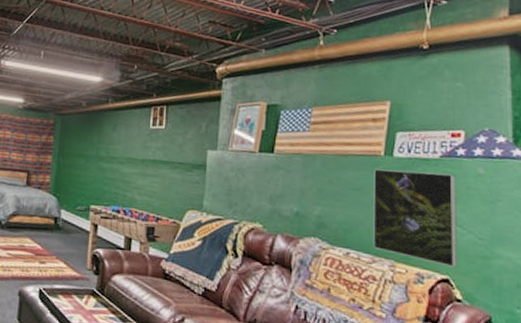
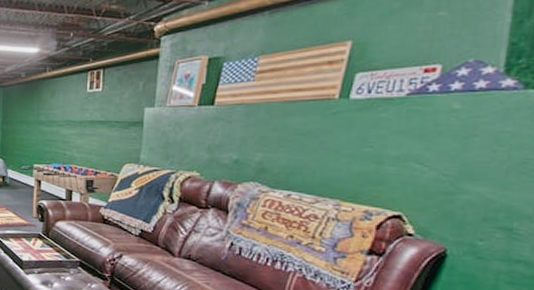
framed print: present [373,168,457,268] -> none [317,111,425,204]

